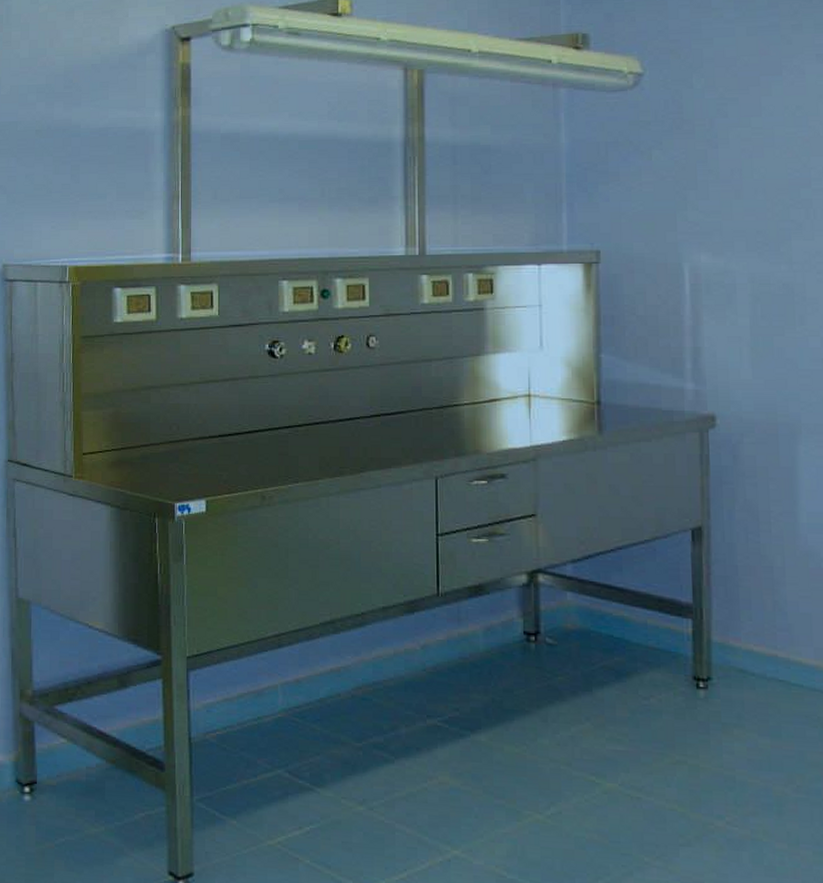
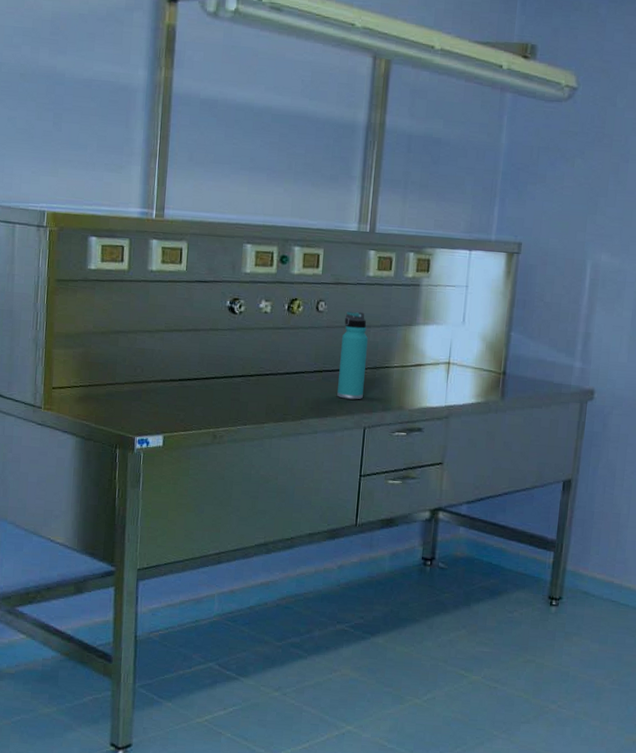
thermos bottle: none [399,344,430,446] -> present [337,311,368,400]

